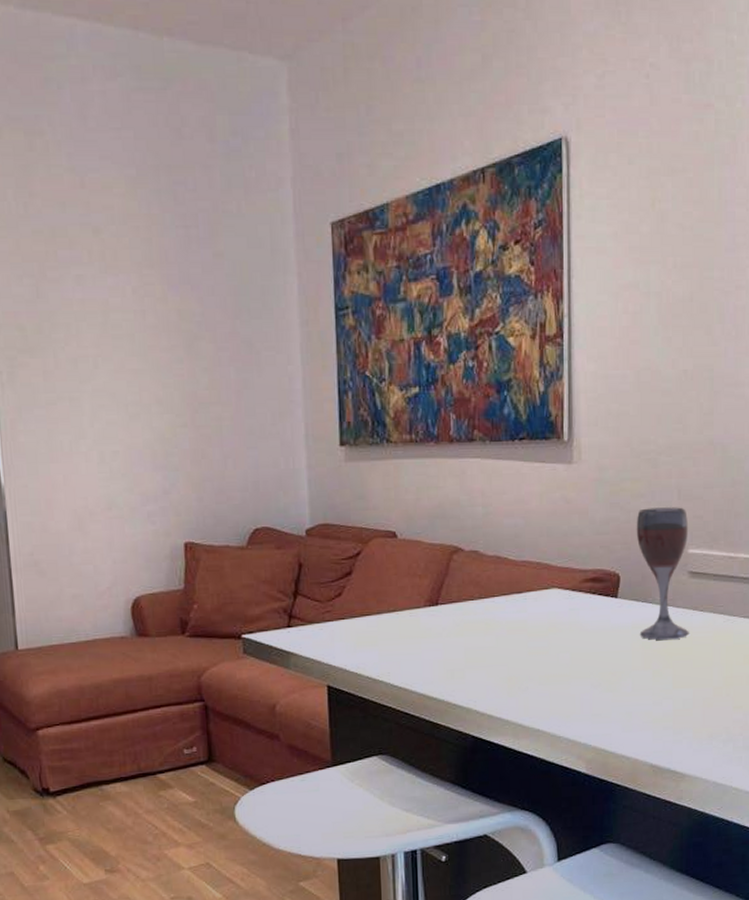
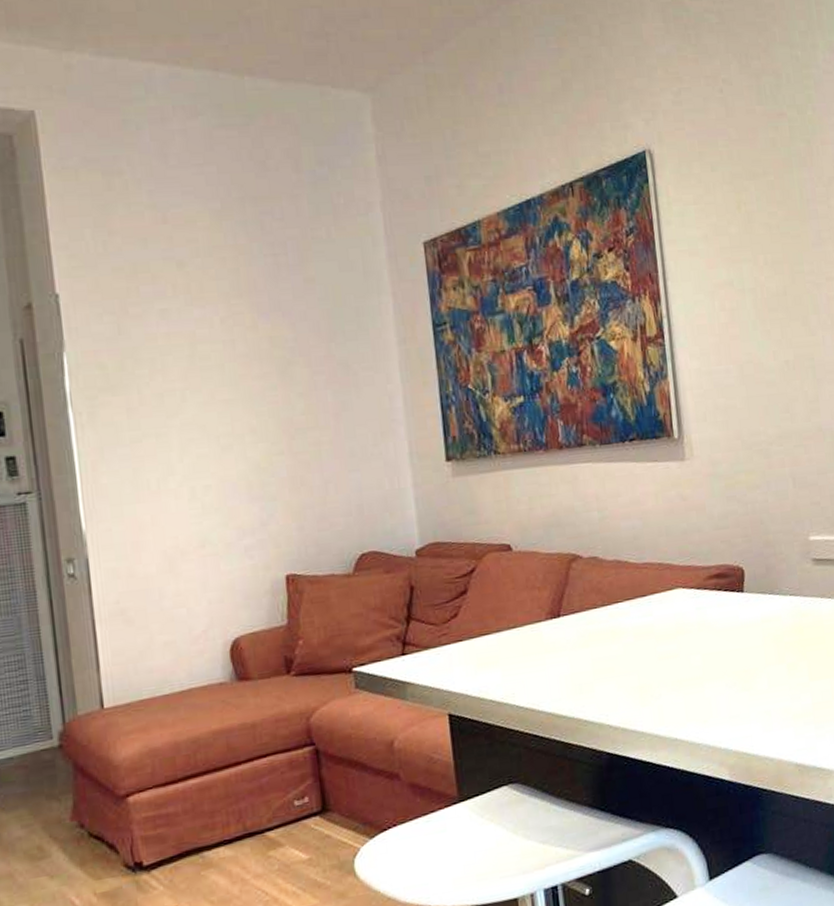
cup: present [636,507,689,641] -> none [754,495,820,633]

